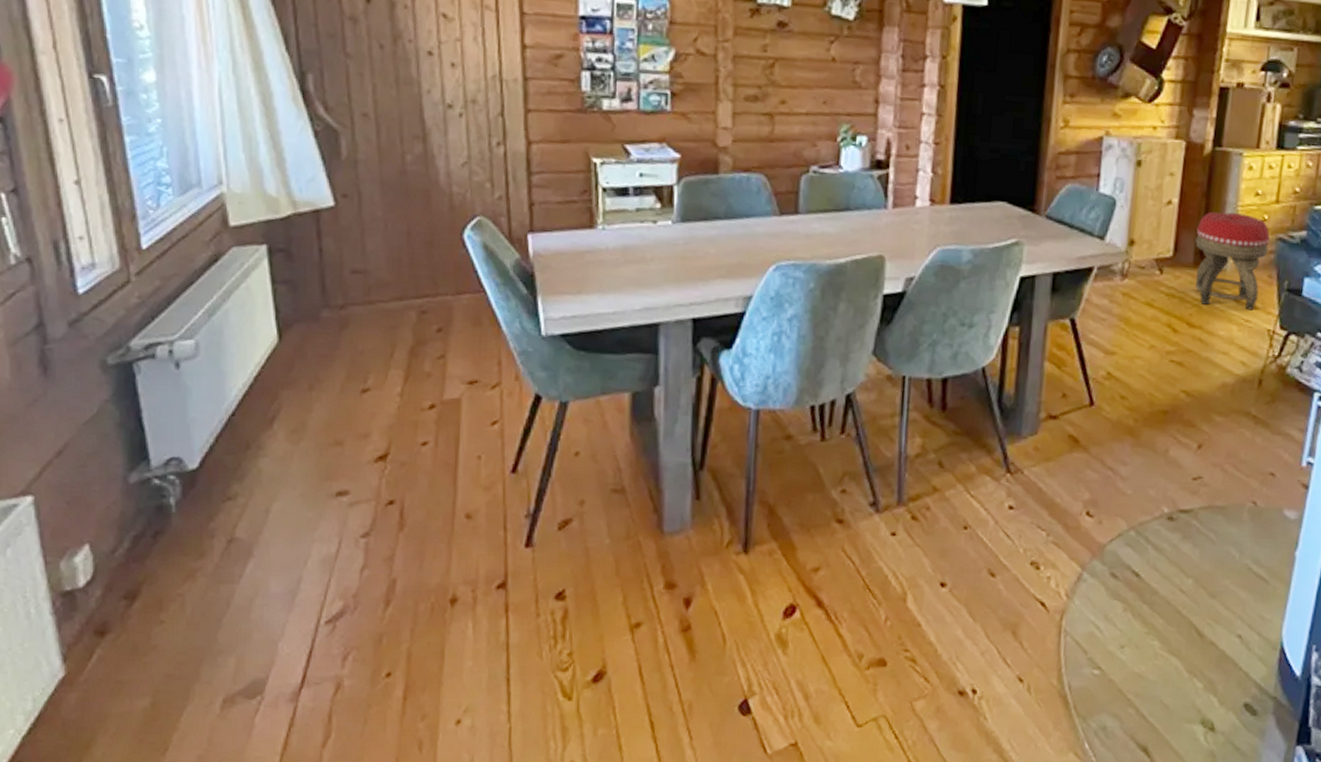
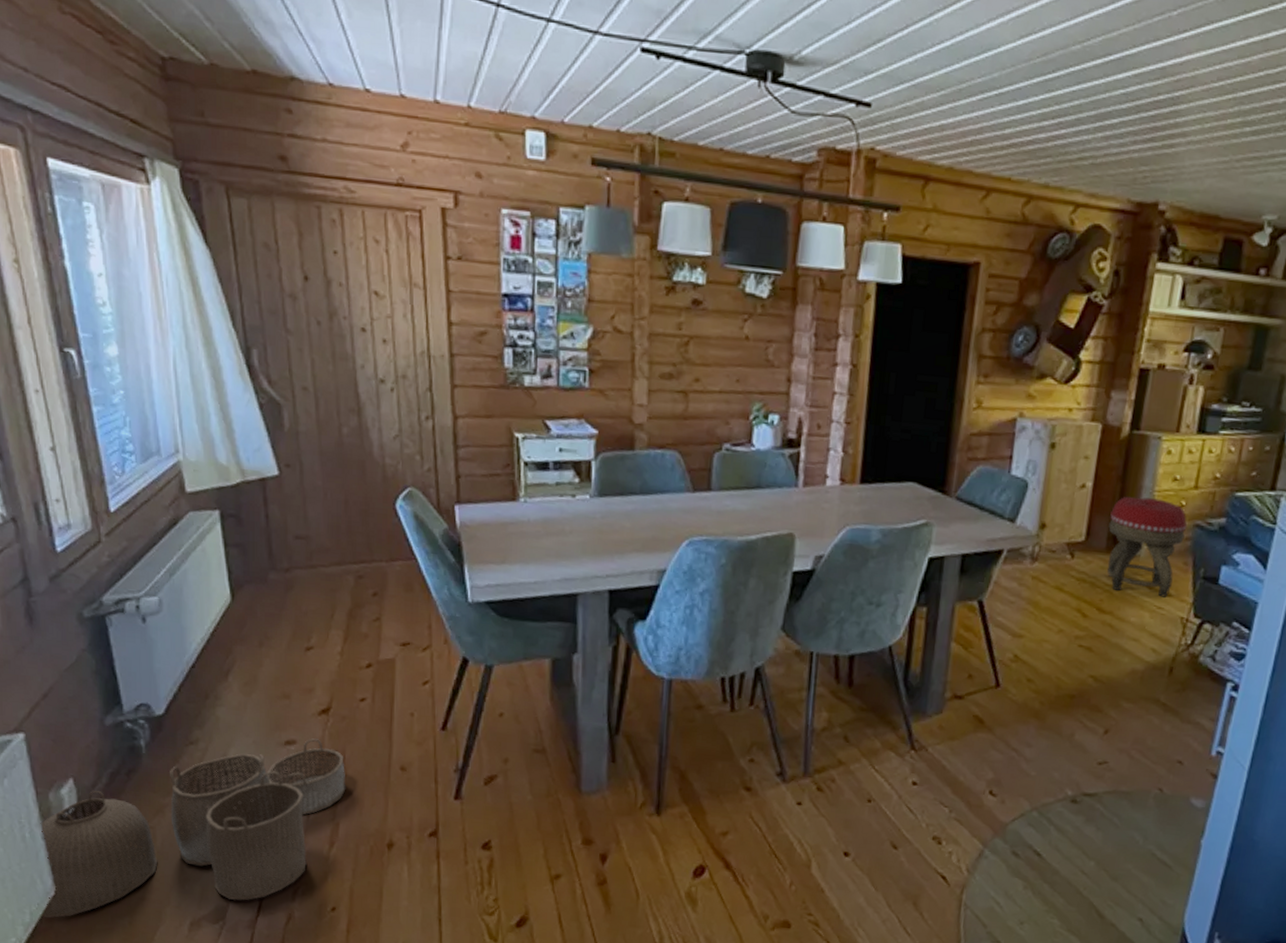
woven basket: none [46,488,405,704] -> present [40,738,346,918]

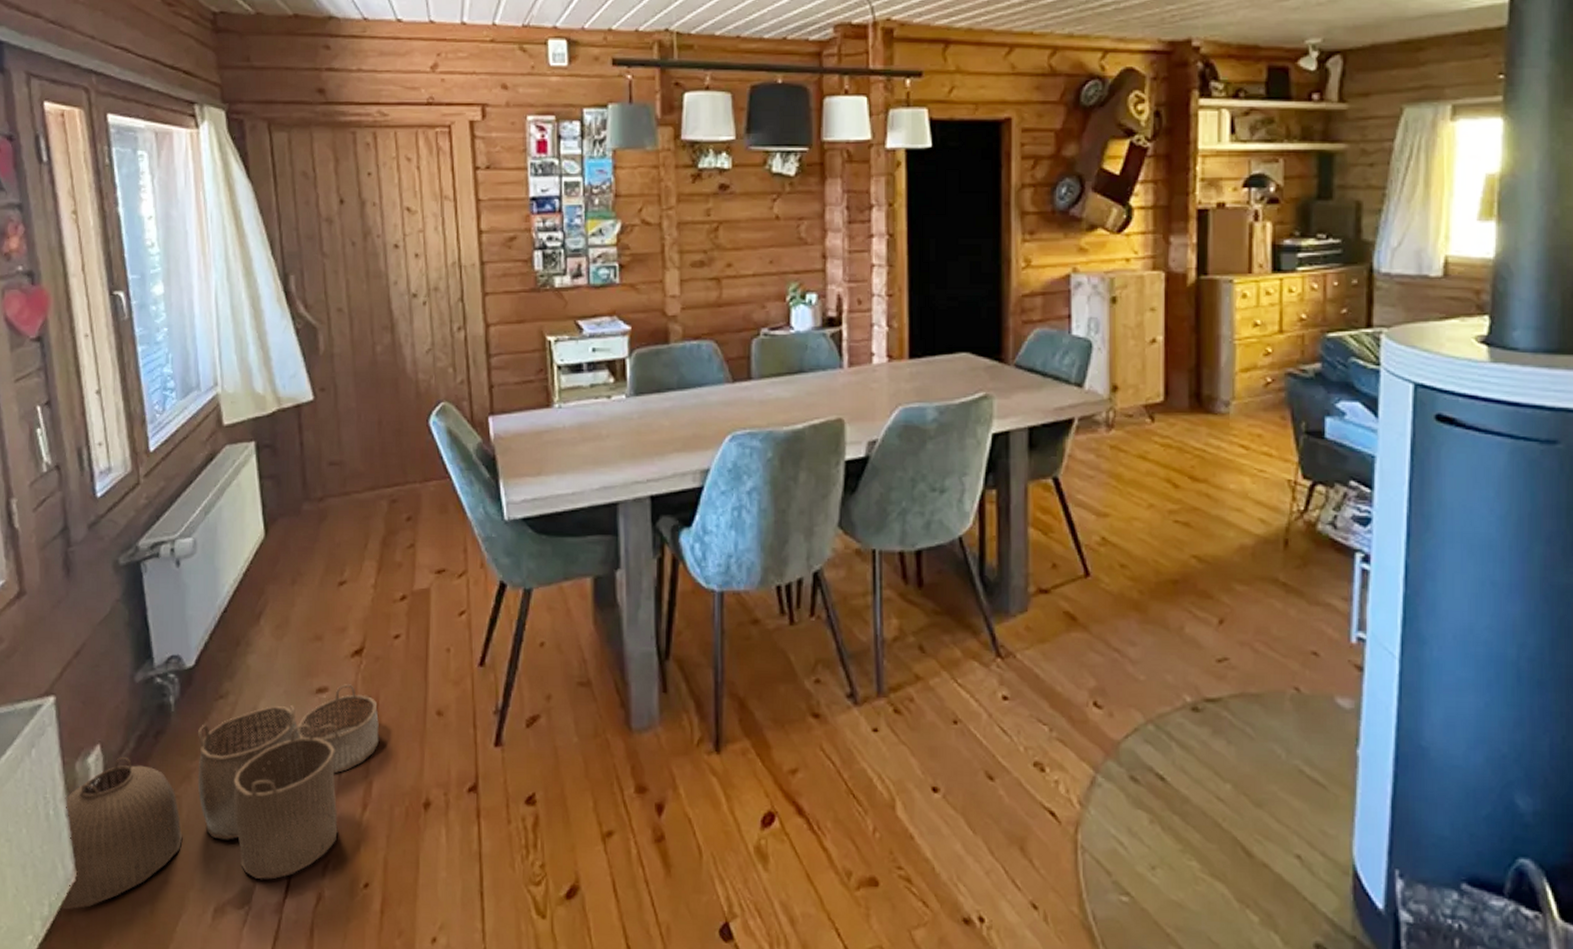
footstool: present [1106,496,1187,598] -> none [1189,347,1277,458]

